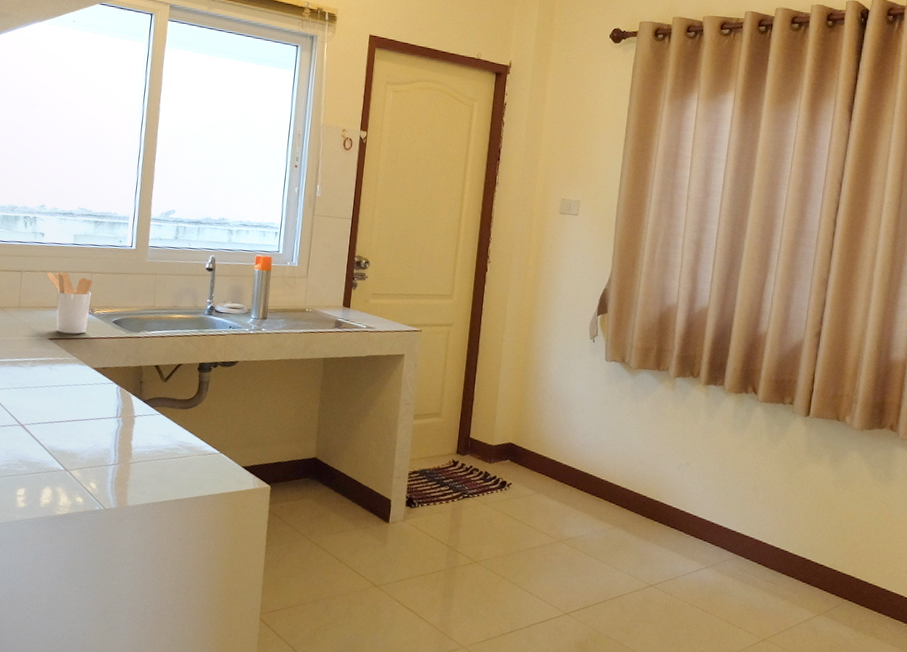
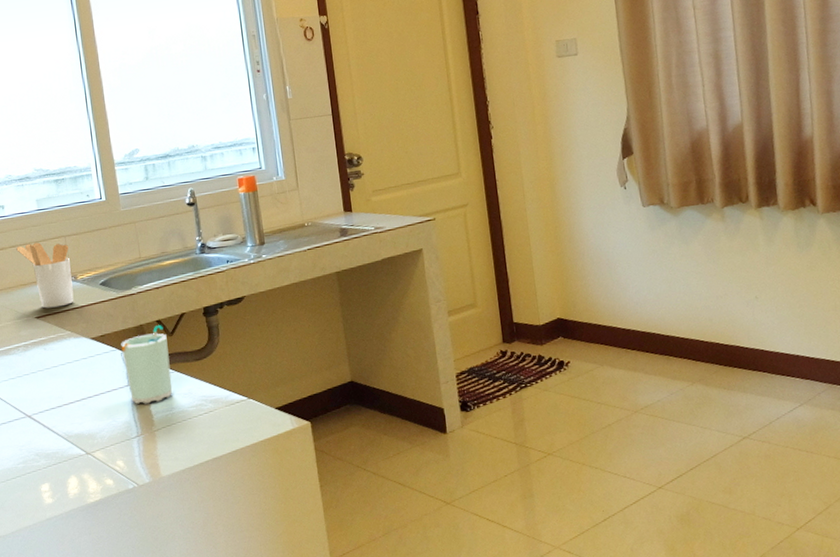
cup: none [116,369,161,438] -> present [121,324,173,404]

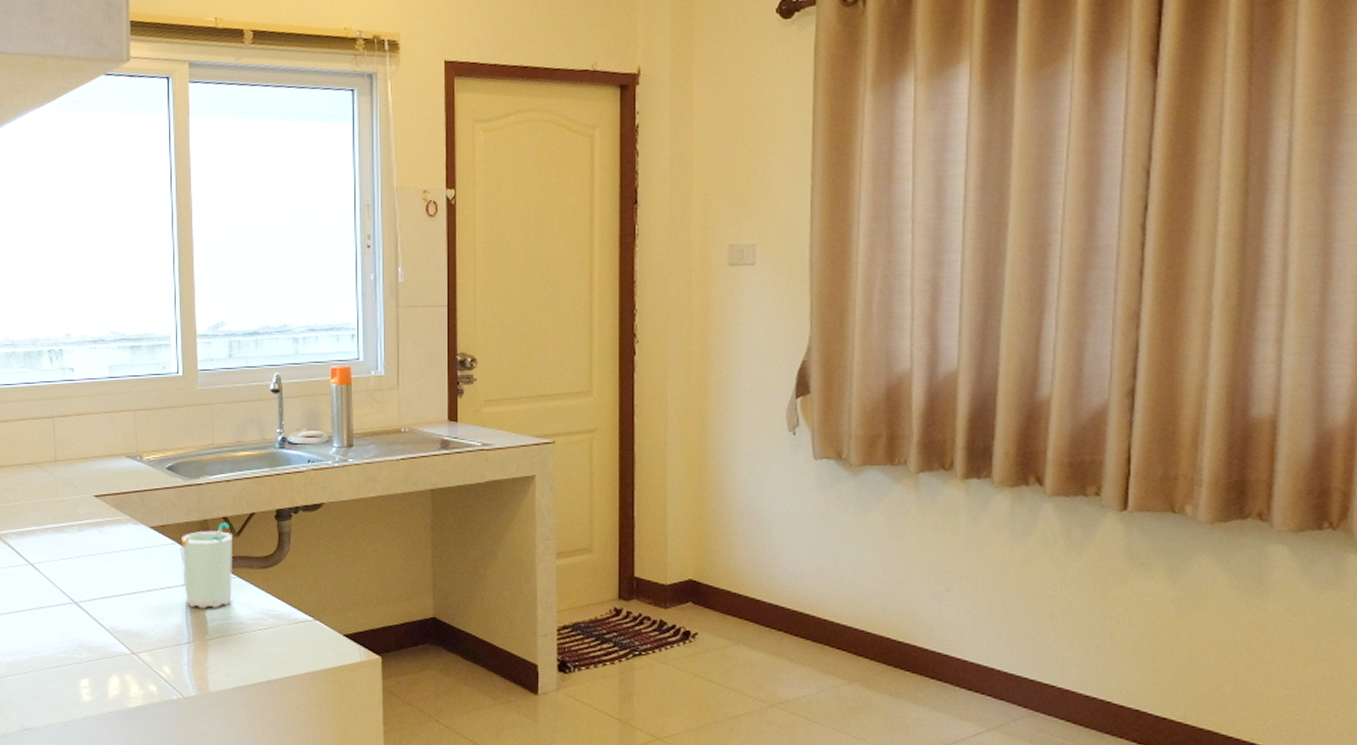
utensil holder: present [16,242,74,309] -> none [82,413,138,488]

